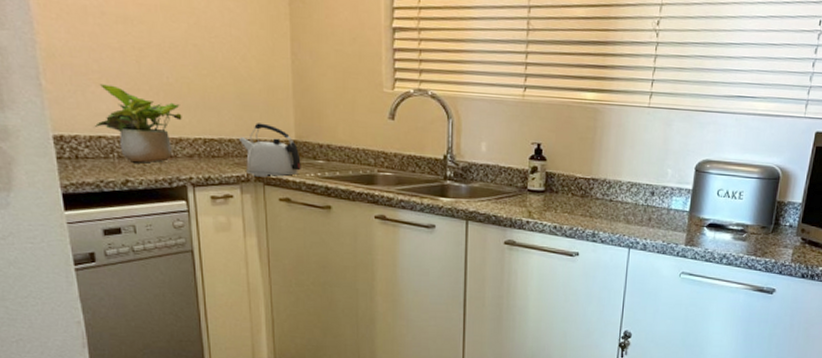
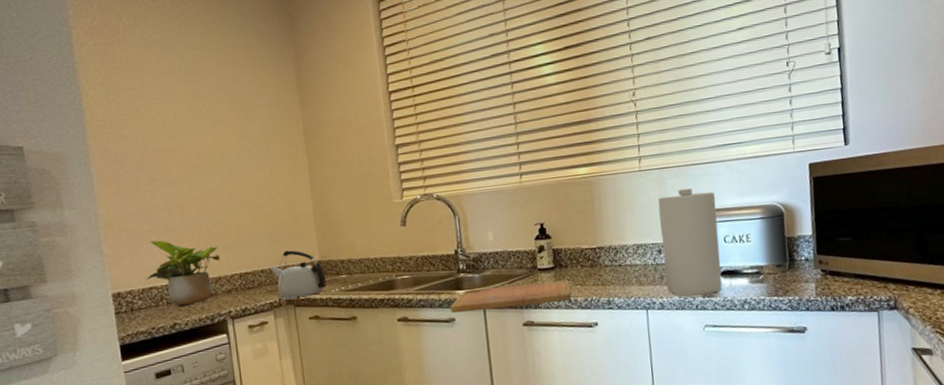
cutting board: none [432,198,557,227] -> present [450,279,571,314]
paper towel holder: none [653,135,718,244] -> present [657,189,722,297]

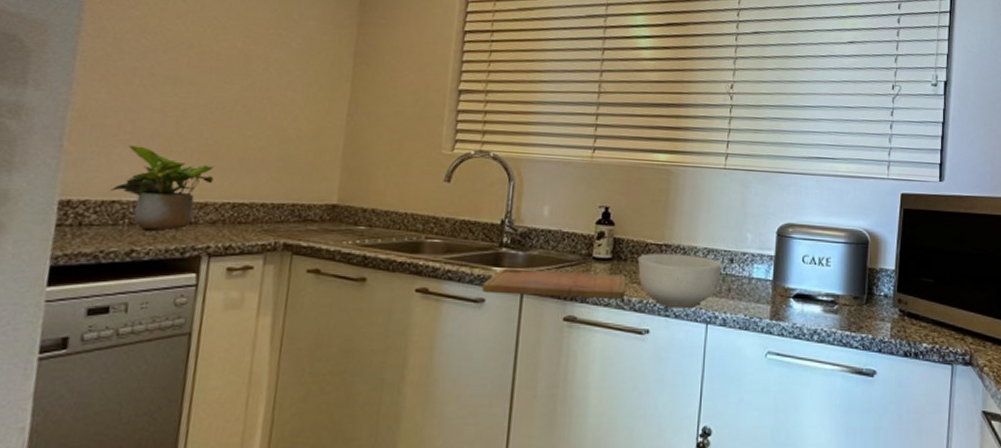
kettle: present [269,250,327,301] -> none [272,186,340,246]
bowl: none [576,252,653,302] -> present [637,252,723,309]
paper towel holder: present [657,189,722,297] -> none [733,197,800,318]

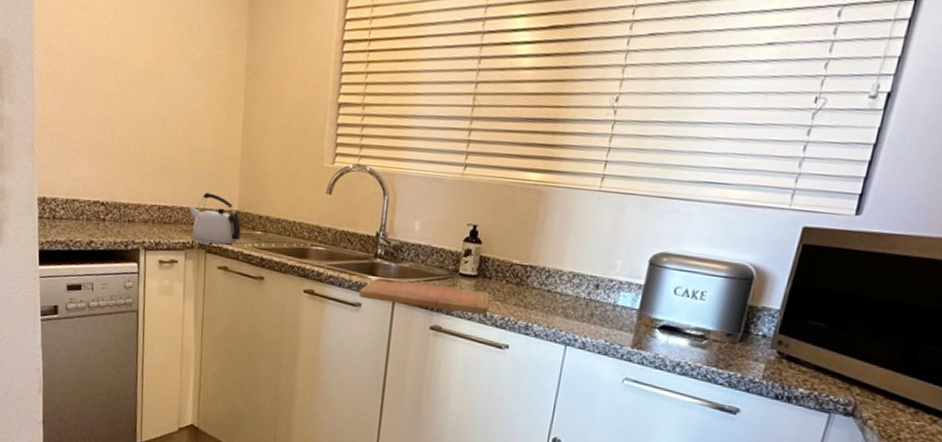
potted plant: present [109,145,214,231] -> none [70,152,143,226]
kettle: none [272,186,340,246] -> present [188,192,241,245]
bowl: present [637,252,723,309] -> none [501,273,588,330]

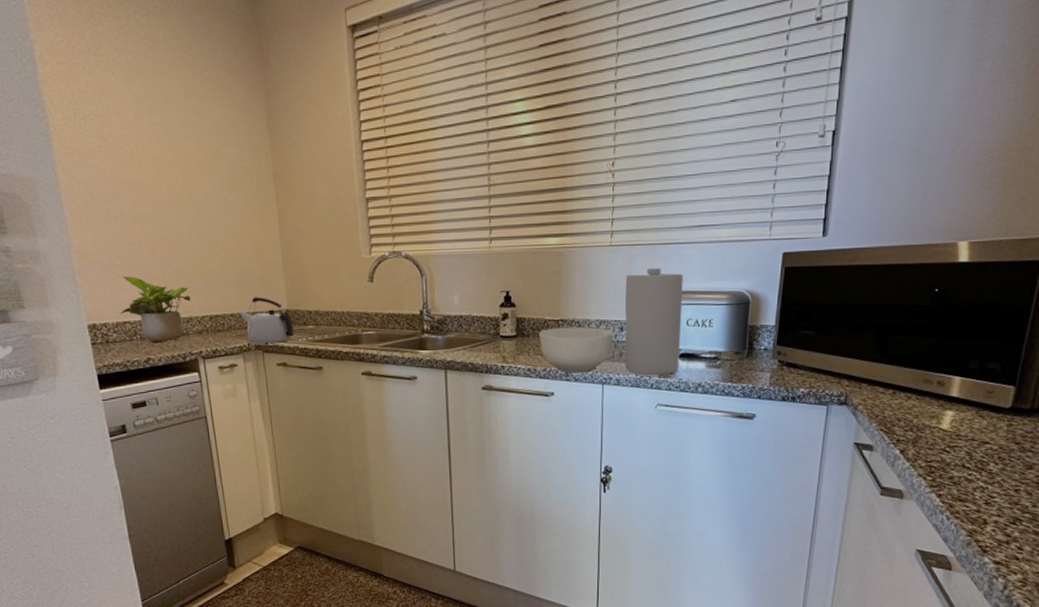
potted plant: none [70,152,143,226] -> present [119,276,191,343]
cutting board: present [358,277,489,316] -> none [413,348,530,372]
bowl: none [501,273,588,330] -> present [538,326,614,374]
paper towel holder: none [594,223,679,347] -> present [625,268,683,376]

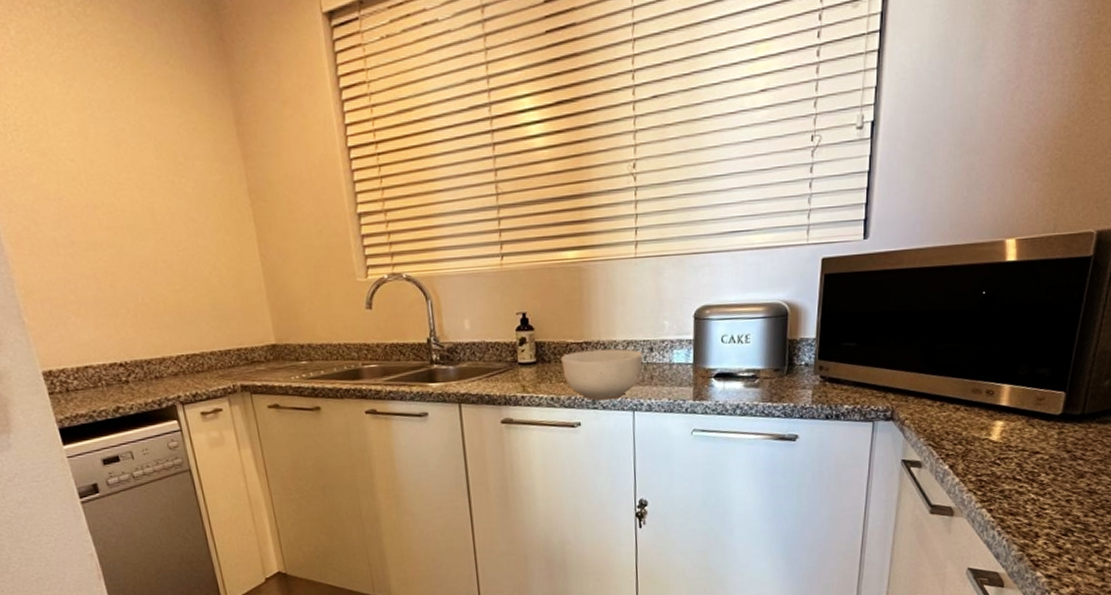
potted plant: present [119,276,191,343] -> none [78,313,163,389]
kettle: present [239,297,294,346] -> none [219,331,285,387]
paper towel holder: present [625,268,683,376] -> none [653,281,716,400]

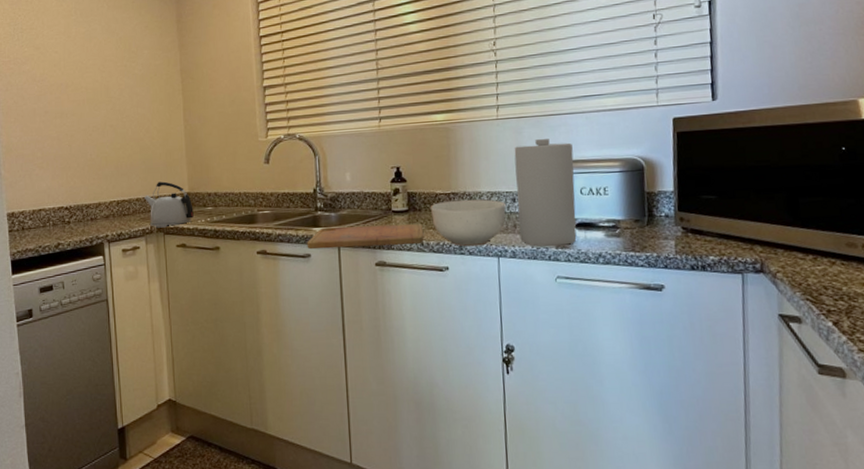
kettle: none [219,331,285,387] -> present [143,181,194,228]
cutting board: none [422,376,553,408] -> present [307,223,423,250]
paper towel holder: none [653,281,716,400] -> present [514,139,577,247]

